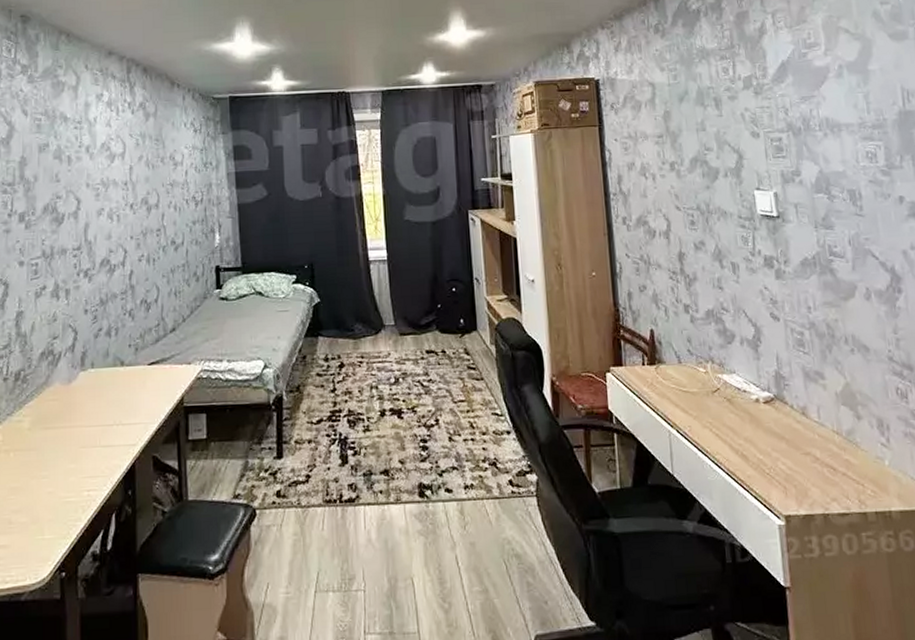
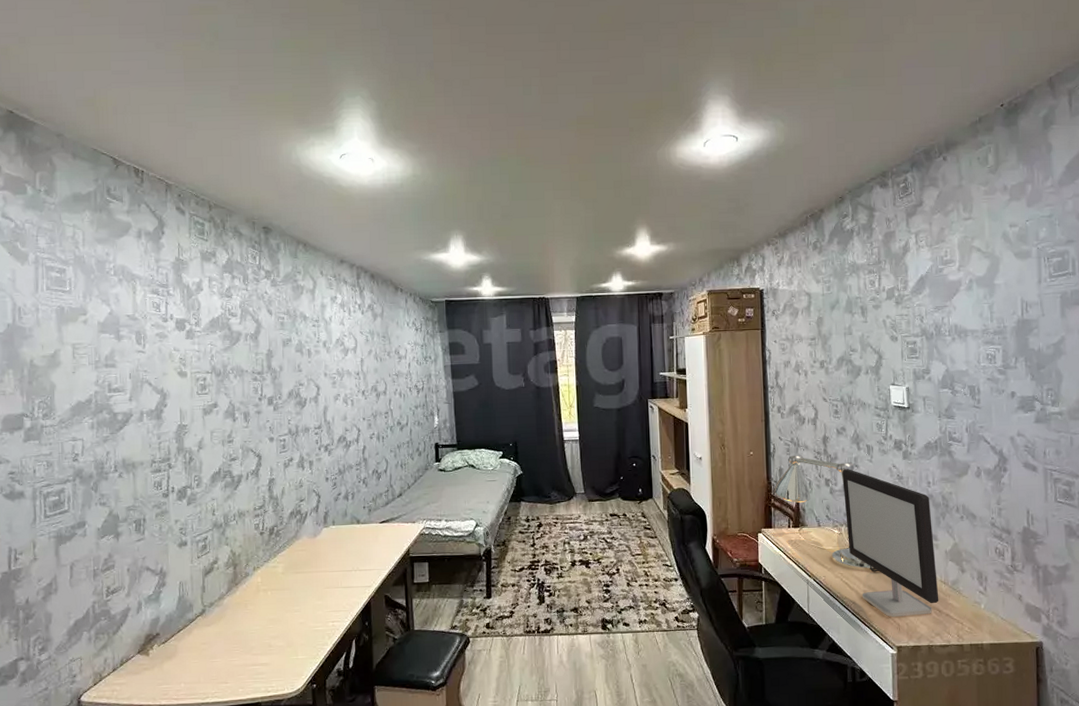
desk lamp: none [622,275,756,421] -> present [773,455,879,572]
computer monitor: none [703,292,833,479] -> present [842,469,939,618]

